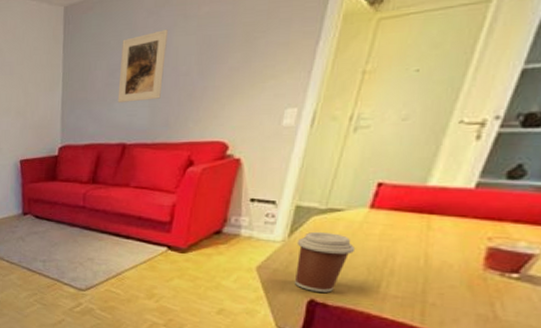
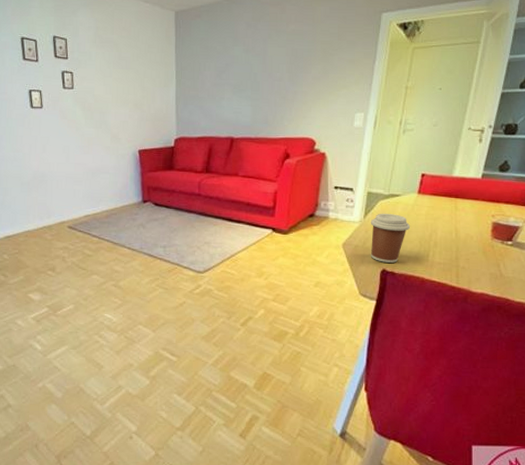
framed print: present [117,30,168,102] -> none [225,41,263,101]

